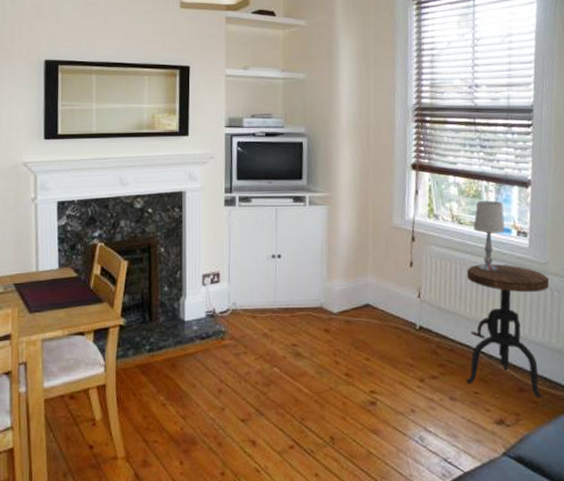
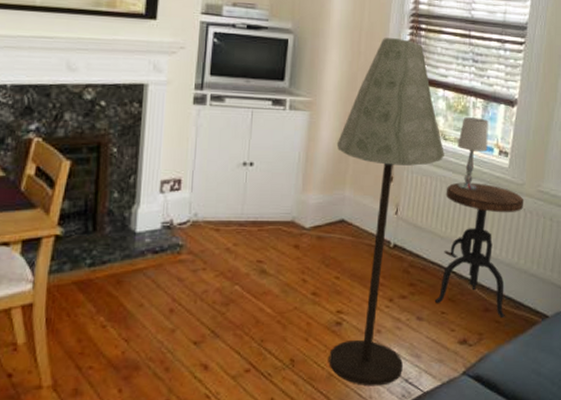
floor lamp: none [355,132,461,465] -> present [329,38,444,386]

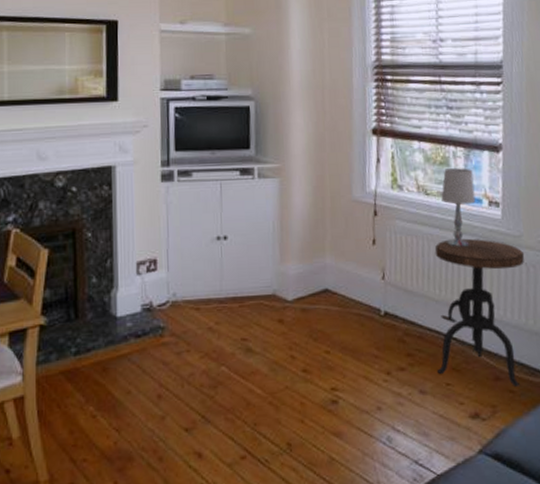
floor lamp: present [329,38,444,386] -> none [311,93,428,470]

